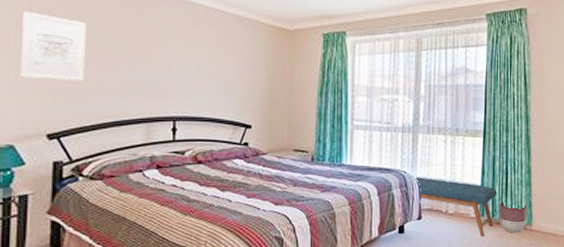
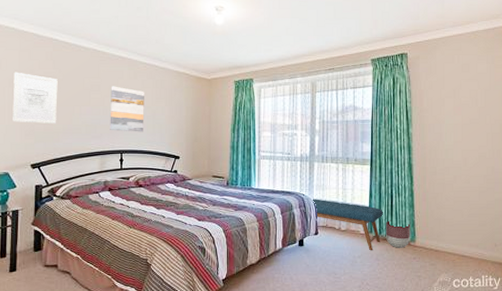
wall art: none [159,34,206,94] -> present [110,86,144,132]

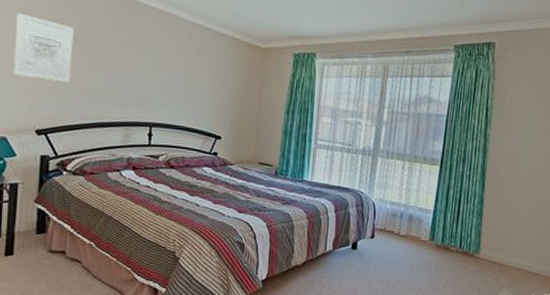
wall art: present [110,86,144,132] -> none [137,44,183,104]
bench: present [313,199,383,251] -> none [372,198,448,260]
planter: present [385,220,411,248] -> none [448,228,476,259]

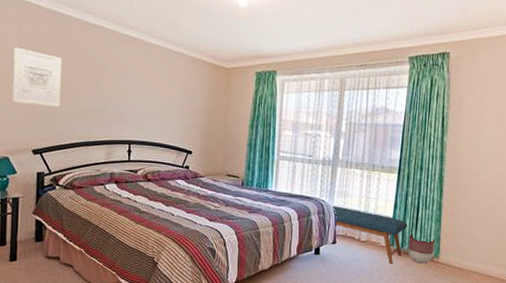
bench: none [372,198,448,260] -> present [333,206,407,265]
planter: none [448,228,476,259] -> present [408,234,436,264]

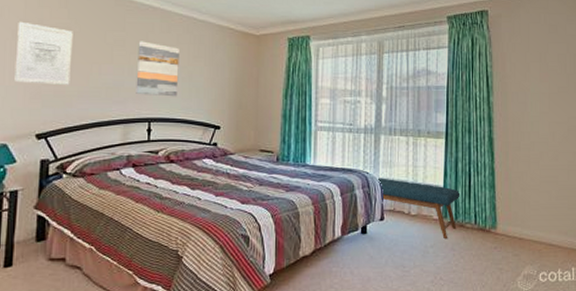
wall art: none [118,69,156,123] -> present [136,41,179,97]
planter: present [408,234,436,264] -> none [462,203,491,236]

